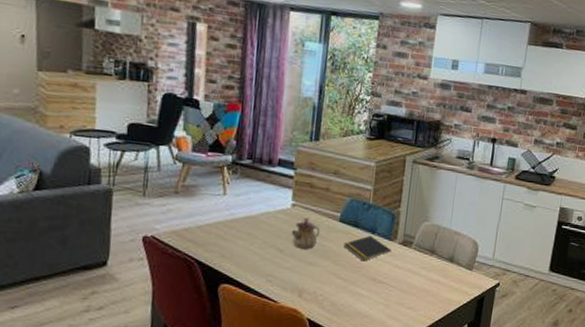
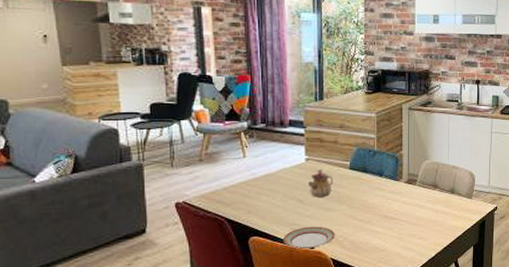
plate: none [255,280,315,306] -> present [282,226,335,250]
notepad: present [343,235,391,261] -> none [356,178,398,202]

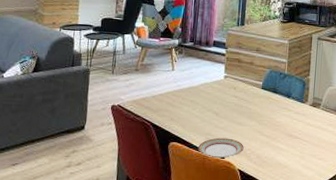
teapot: present [307,169,334,197] -> none [224,86,247,112]

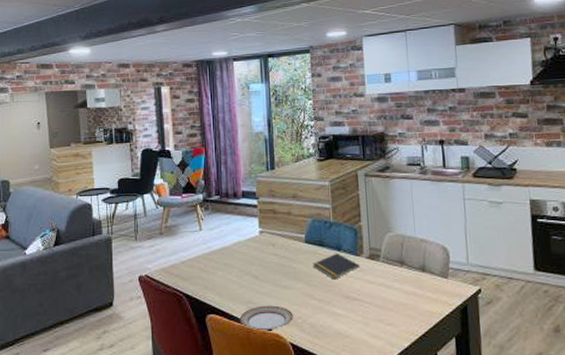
notepad: none [265,99,304,121] -> present [313,253,360,280]

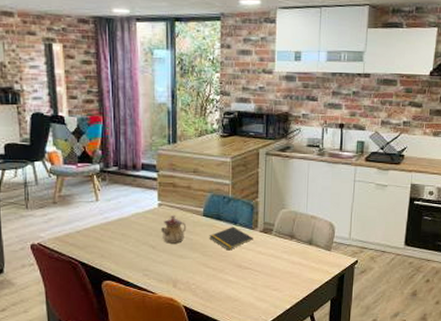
plate: present [239,305,293,331] -> none [135,273,188,296]
teapot: none [262,243,289,273] -> present [160,215,187,244]

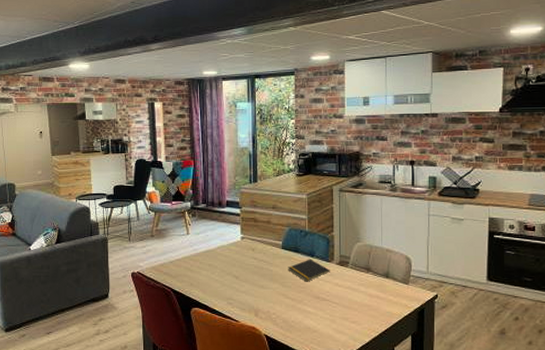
teapot: present [160,215,187,244] -> none [243,248,267,274]

